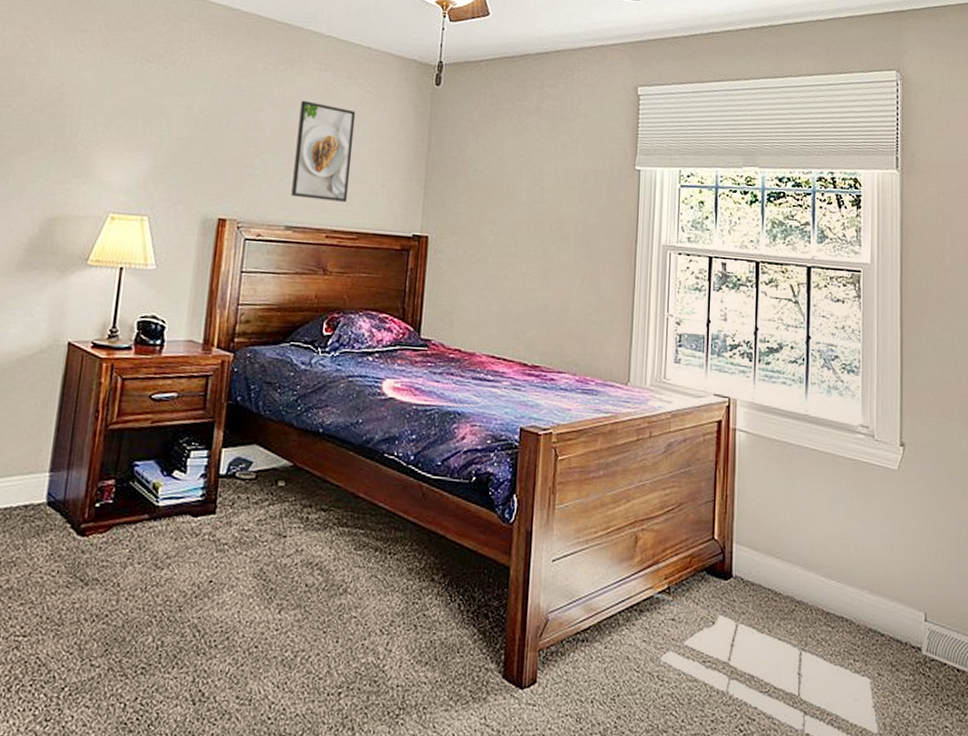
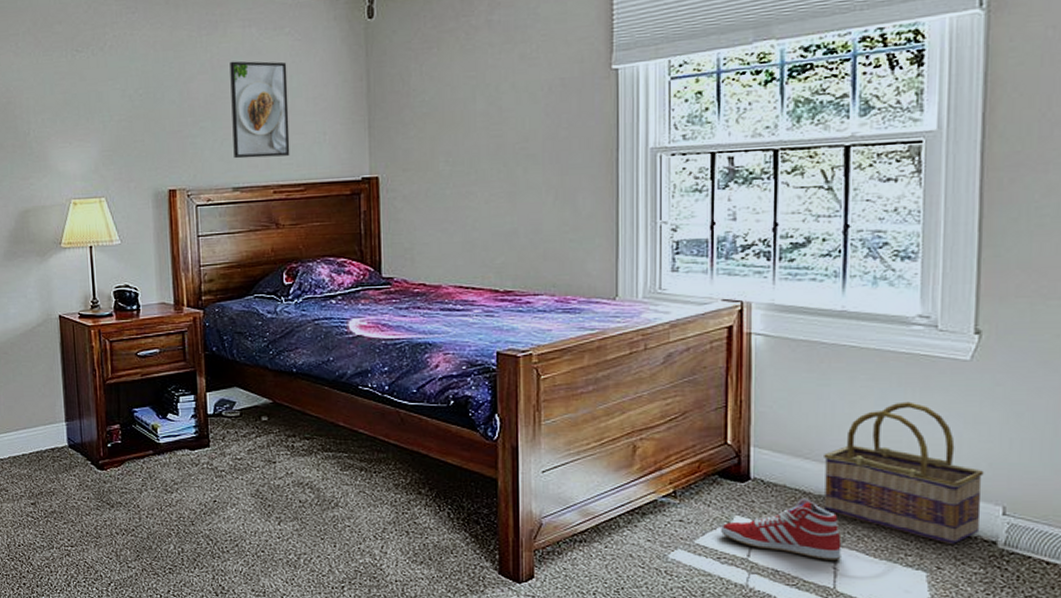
sneaker: none [707,599,805,666] -> present [721,499,842,561]
basket: none [791,505,910,651] -> present [824,401,984,545]

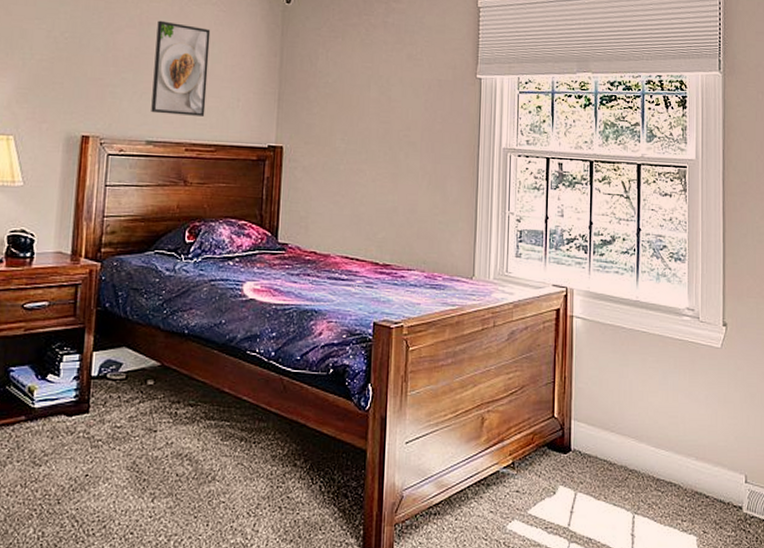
sneaker: present [721,499,842,561] -> none [549,469,637,527]
basket: present [824,401,984,545] -> none [624,382,732,511]

